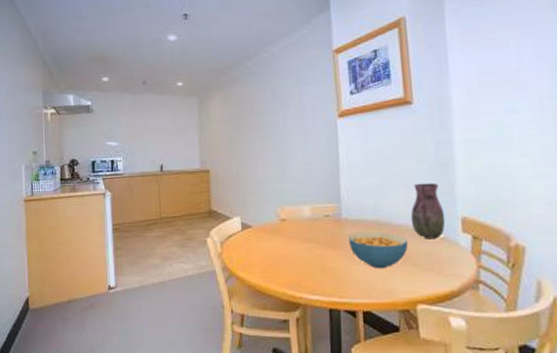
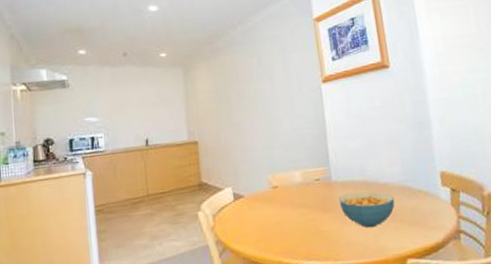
vase: present [410,182,446,240] -> none [395,141,427,195]

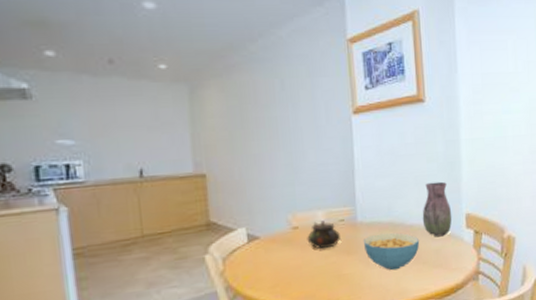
teapot: none [286,180,317,207] -> present [307,220,340,249]
vase: none [395,141,427,195] -> present [422,181,452,237]

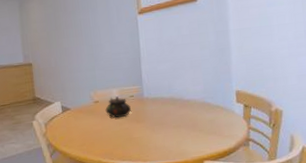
cereal bowl: present [363,233,420,271] -> none [149,106,196,136]
vase: present [422,181,452,237] -> none [197,64,224,110]

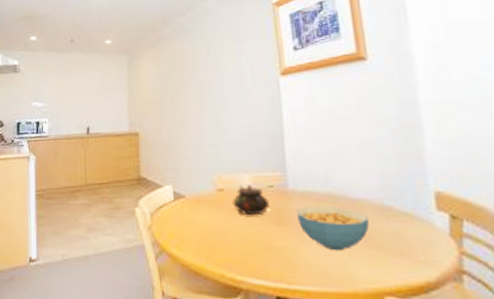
cereal bowl: none [149,106,196,136] -> present [295,205,370,251]

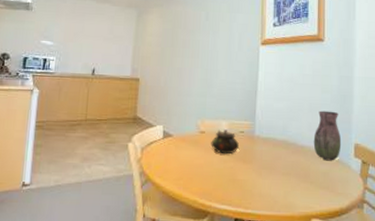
cereal bowl: present [295,205,370,251] -> none [258,149,309,185]
vase: none [370,150,415,218] -> present [313,110,342,161]

